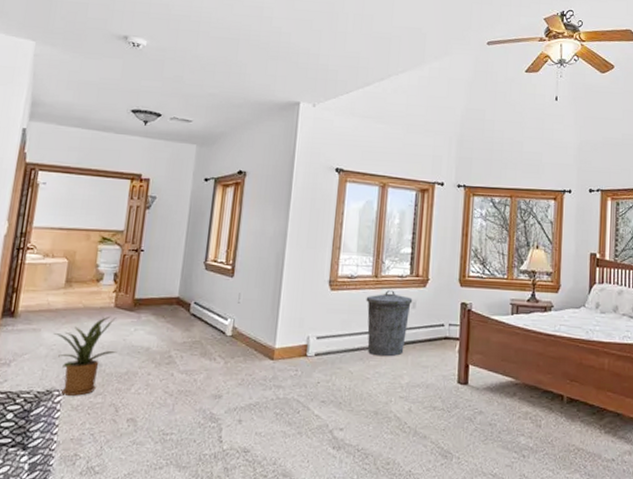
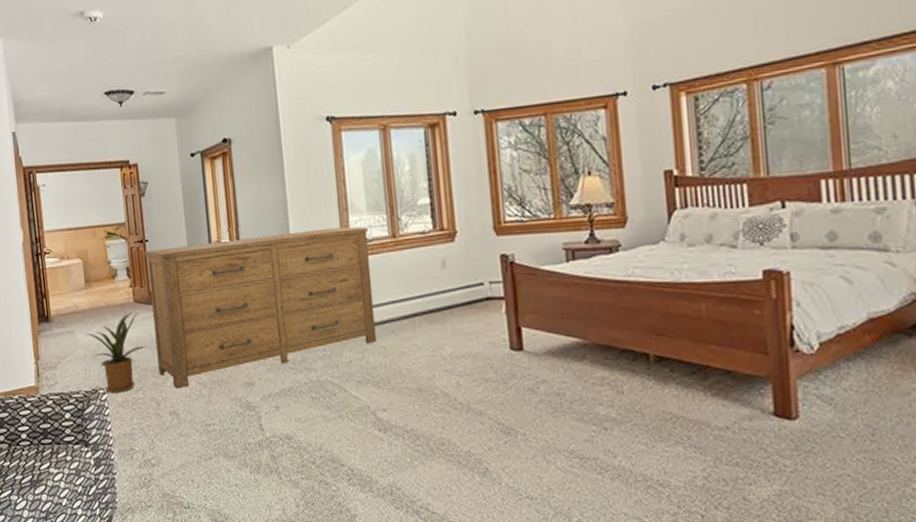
dresser: none [125,259,356,396] -> present [145,226,377,389]
trash can: present [366,290,413,357] -> none [386,250,442,327]

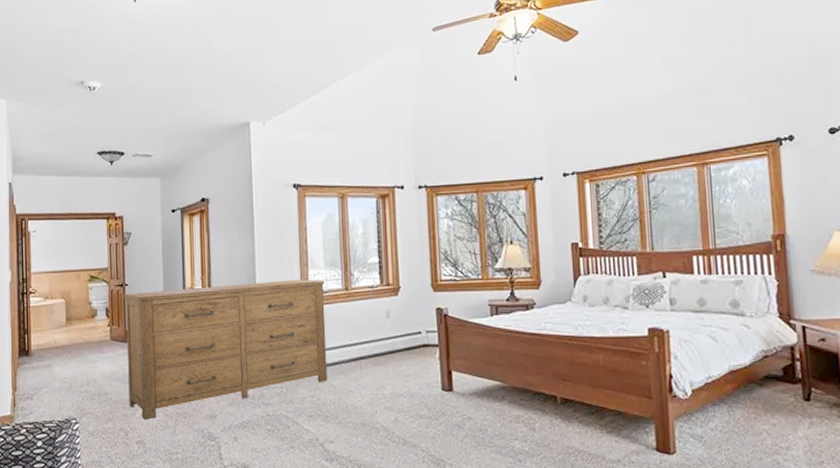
house plant: present [86,311,145,393] -> none [63,348,118,423]

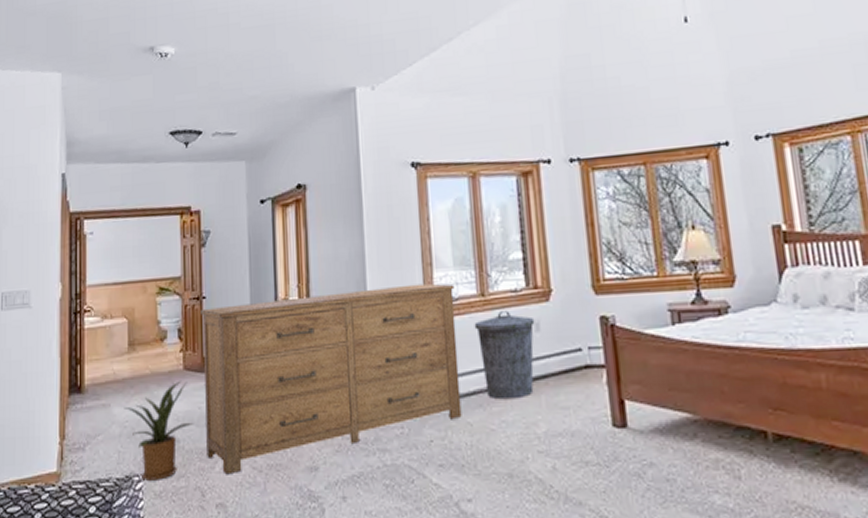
house plant: none [63,348,118,423] -> present [124,380,193,481]
trash can: none [339,302,386,369] -> present [474,311,535,400]

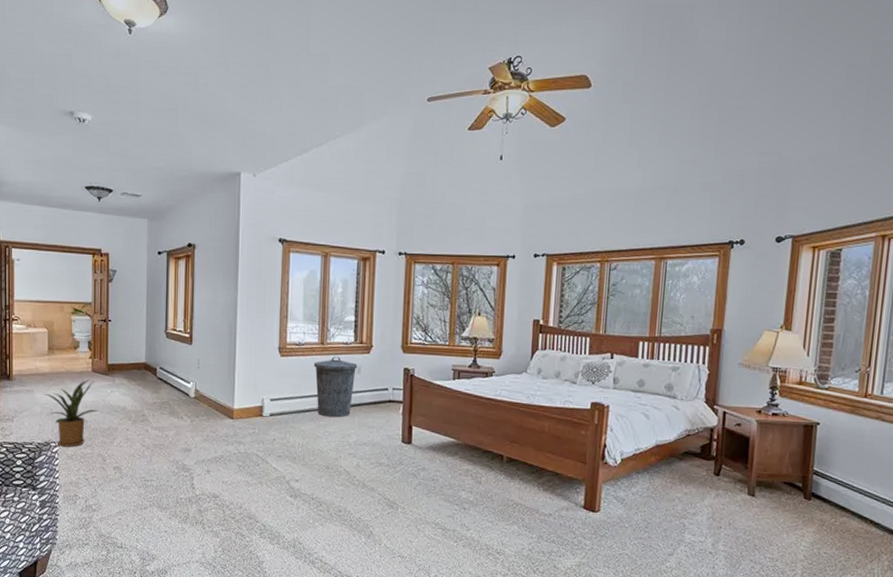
dresser: present [201,283,462,475] -> none [107,329,302,448]

